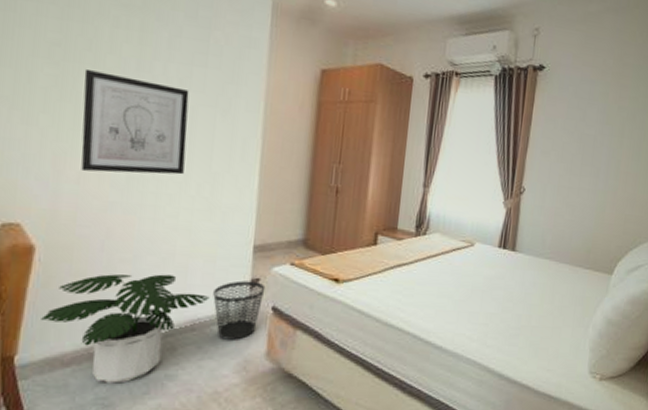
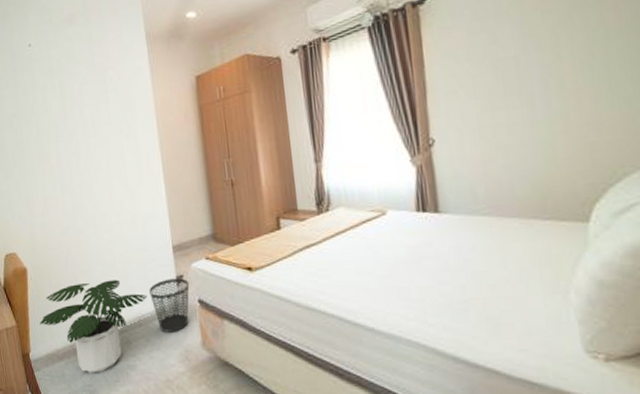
wall art: present [81,68,190,175] -> none [32,125,109,206]

